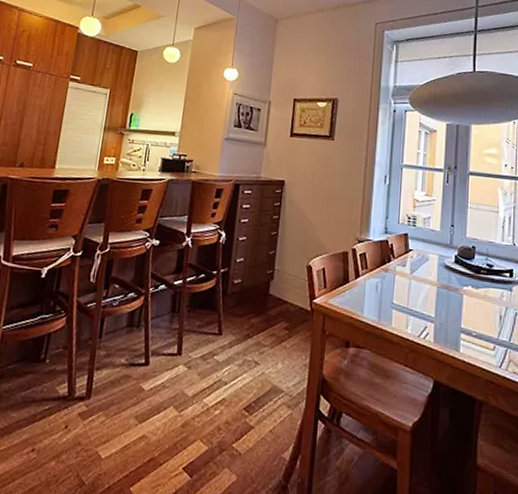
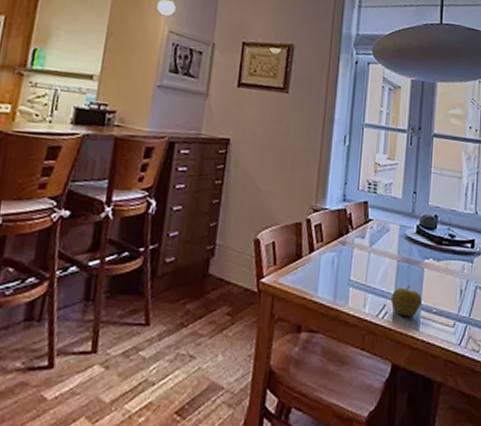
apple: none [431,309,462,339] -> present [390,284,422,317]

